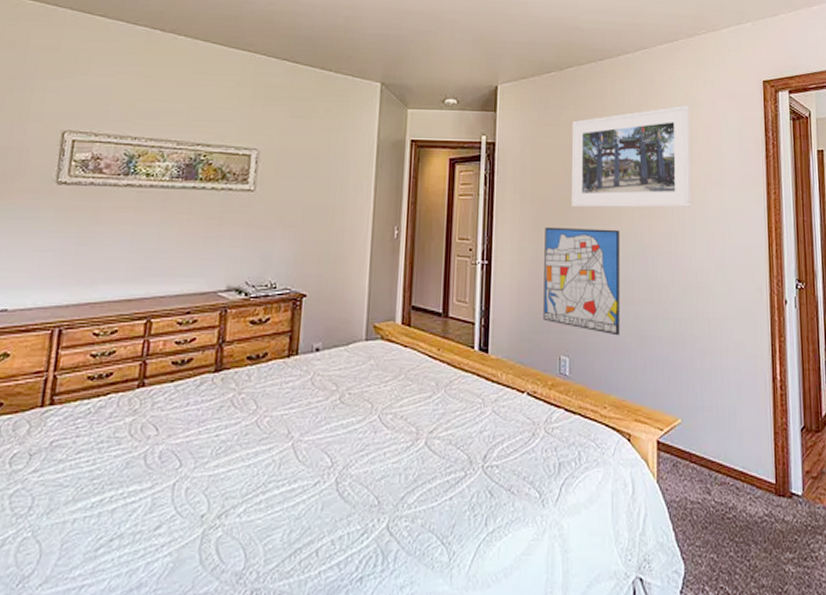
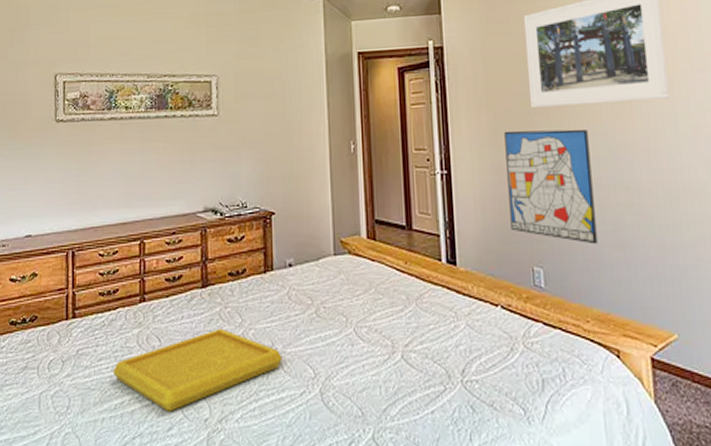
serving tray: none [94,416,298,509] -> present [113,328,282,412]

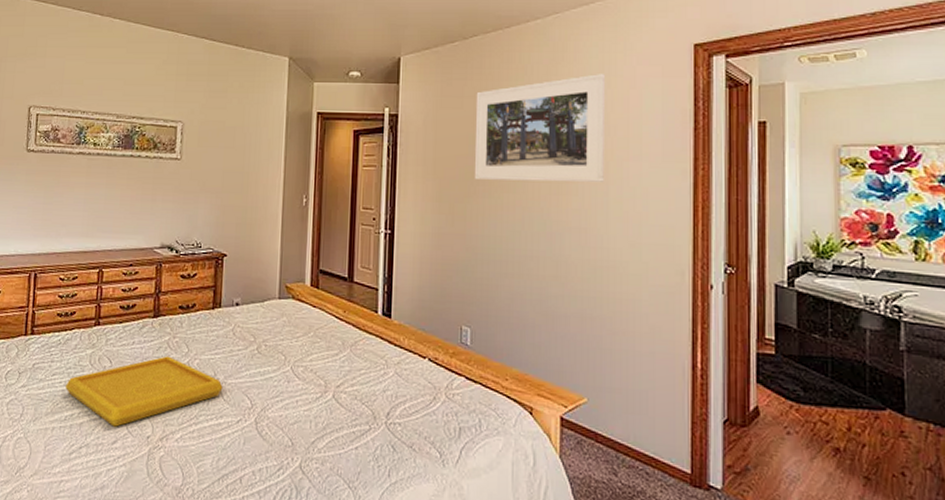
wall art: present [504,129,598,245] -> none [445,199,525,311]

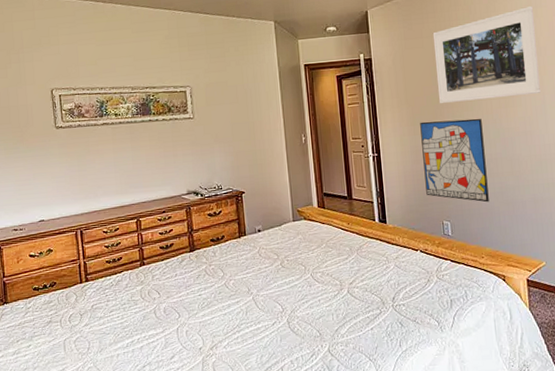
serving tray: present [65,356,223,427] -> none [123,281,257,345]
wall art: none [445,199,525,311] -> present [420,118,489,203]

